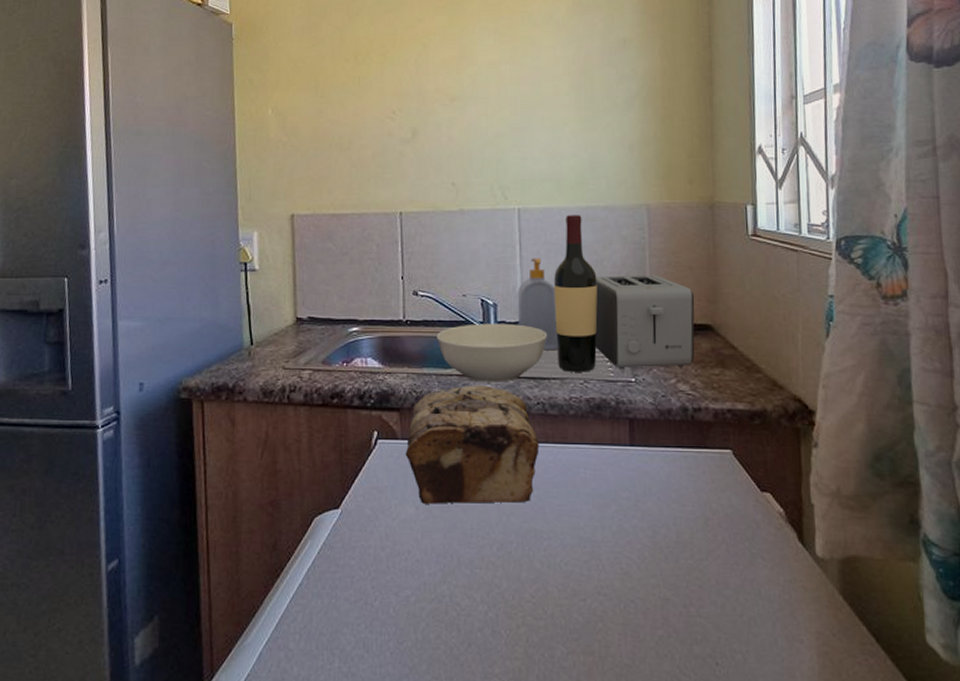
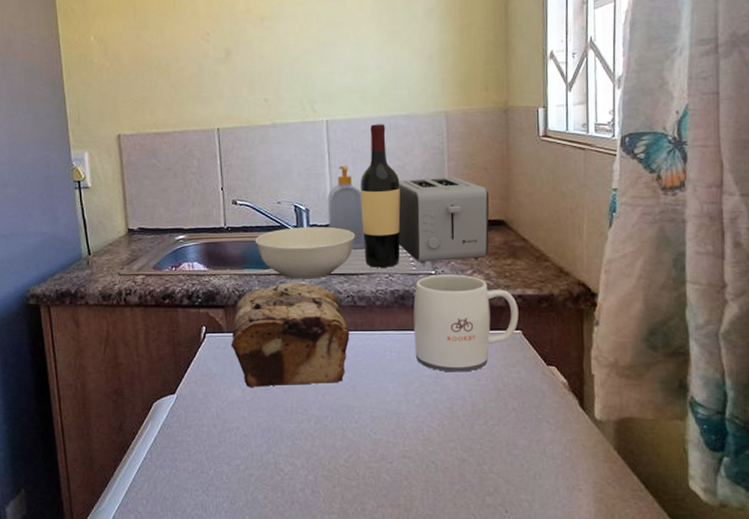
mug: none [610,383,729,496] -> present [412,274,519,372]

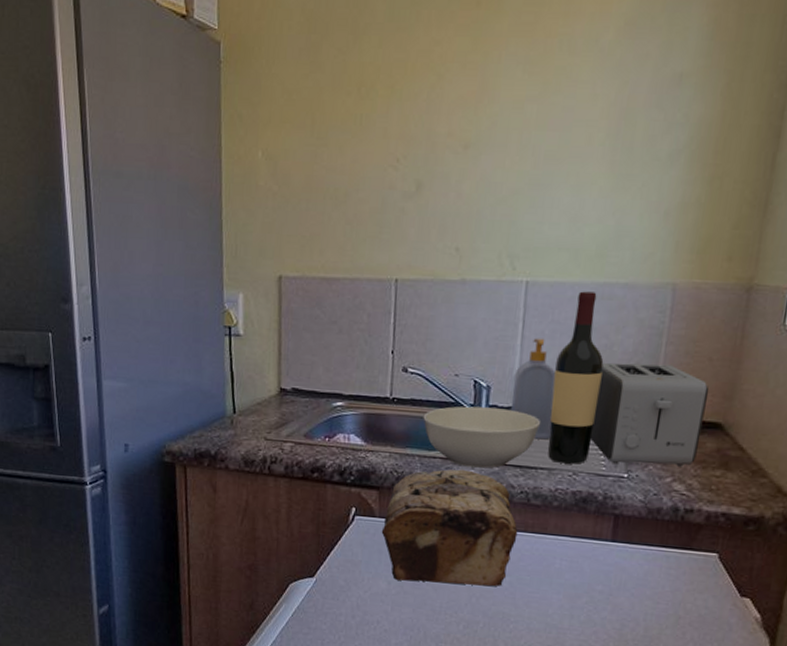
mug: present [412,274,519,372] -> none [589,478,720,593]

